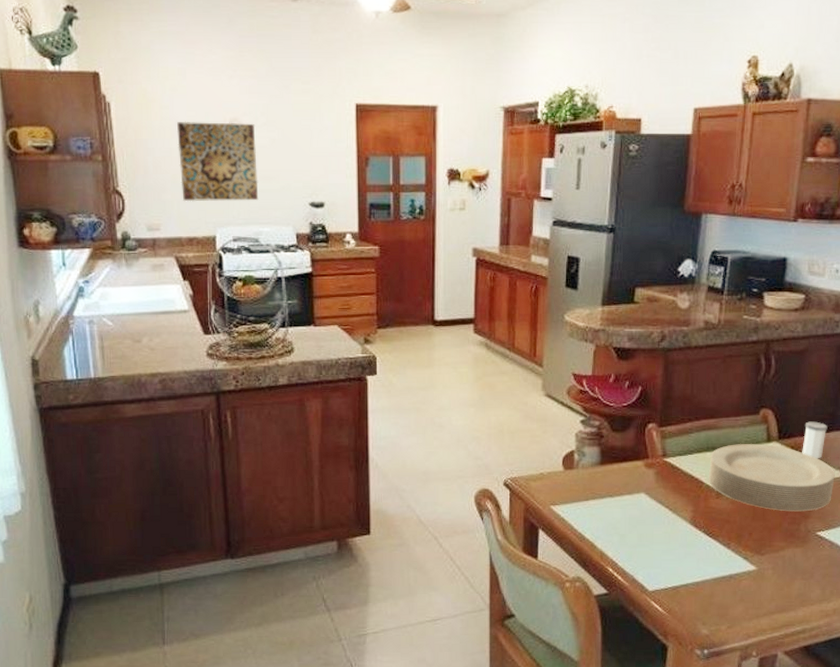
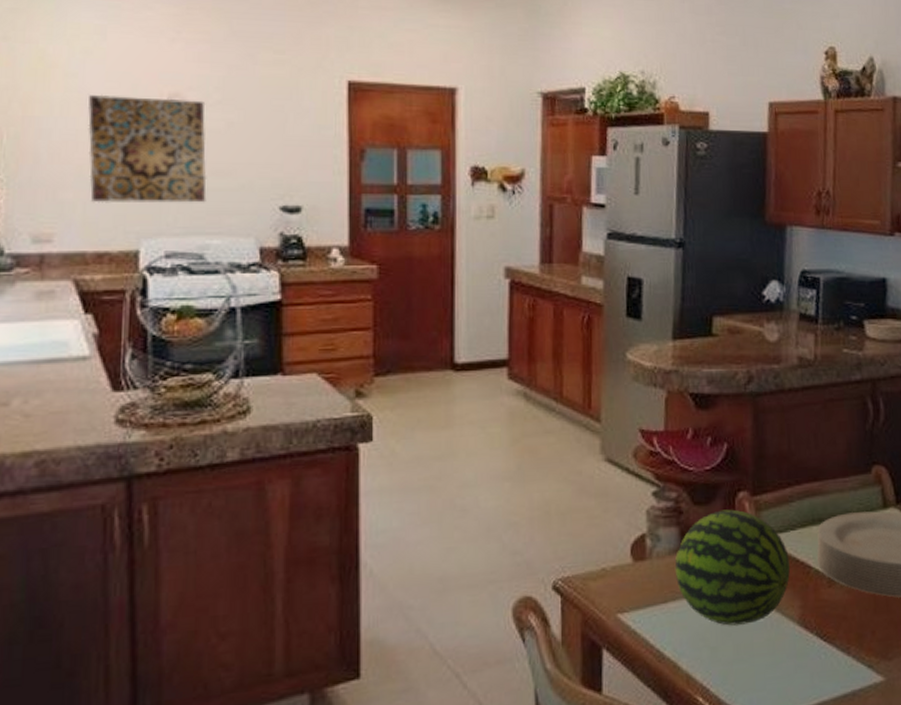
fruit: none [595,436,686,520] -> present [674,509,790,626]

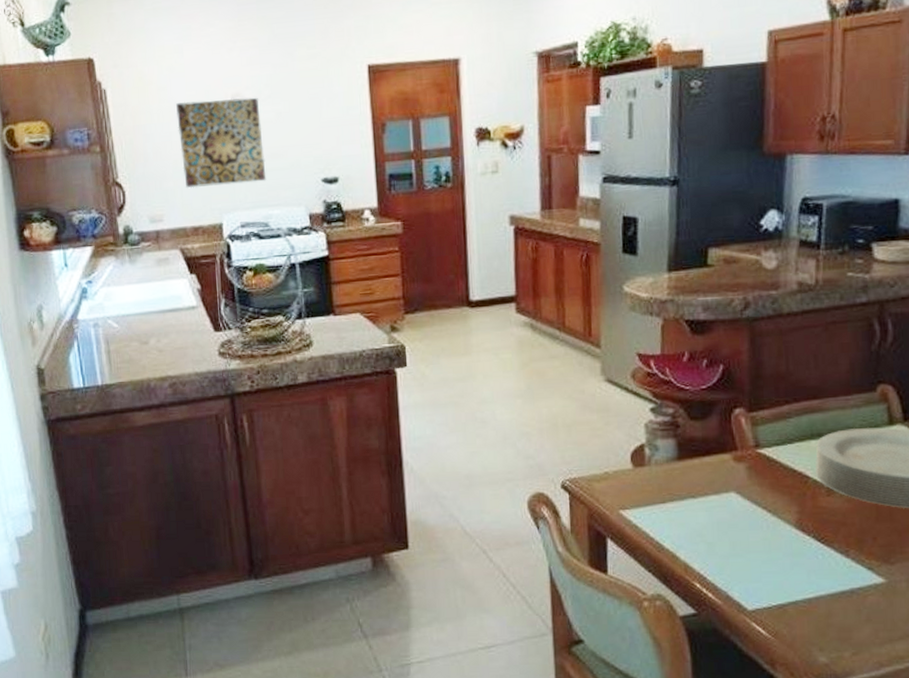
fruit: present [674,509,790,626] -> none [672,424,787,525]

